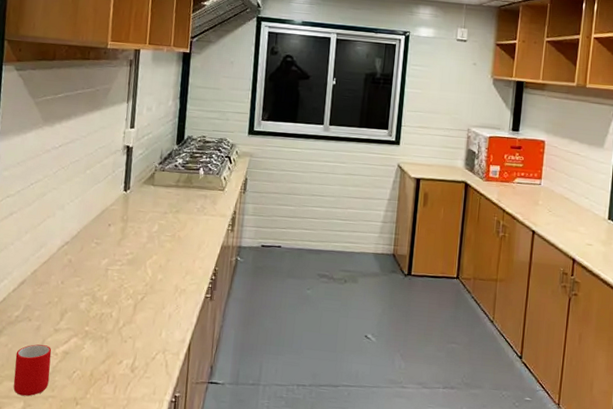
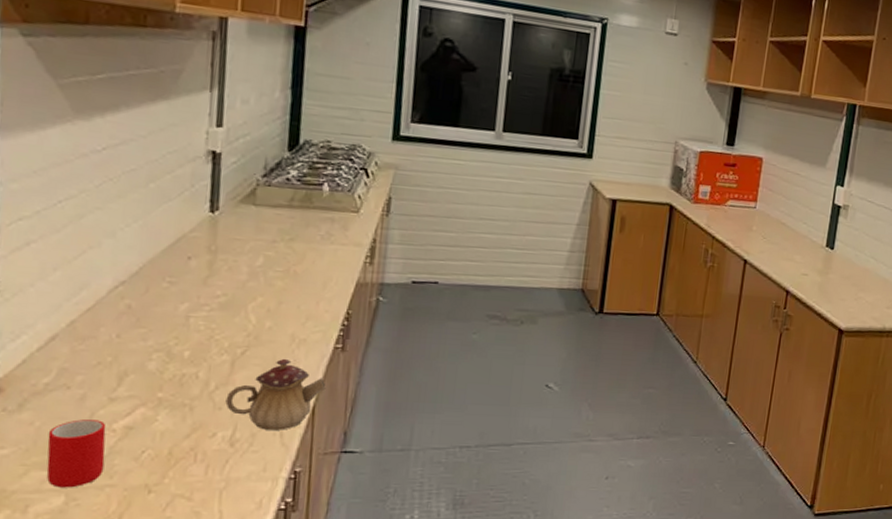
teapot: none [129,304,199,362] -> present [225,358,326,430]

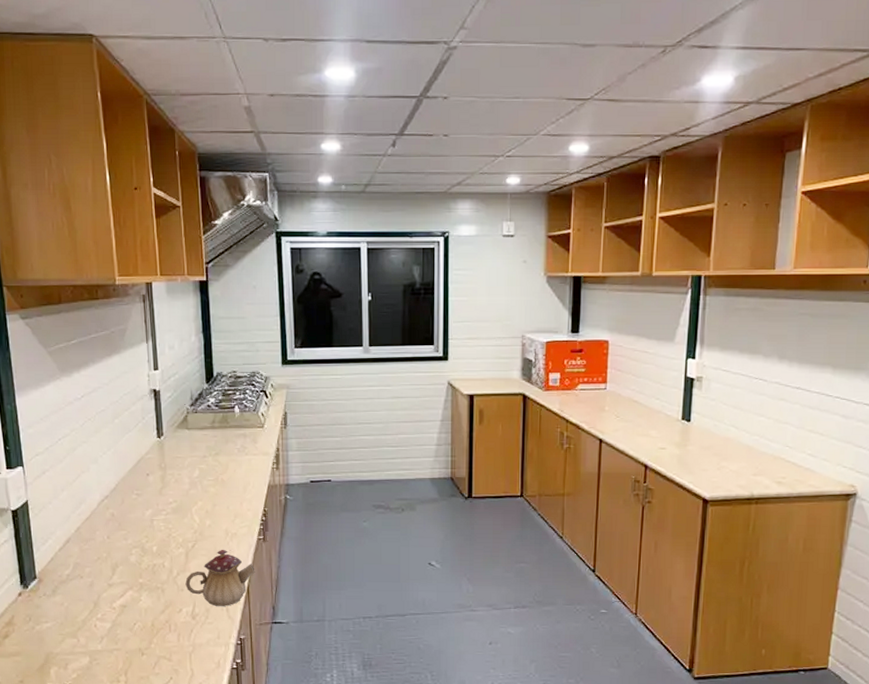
cup: present [46,419,106,488] -> none [73,600,111,651]

